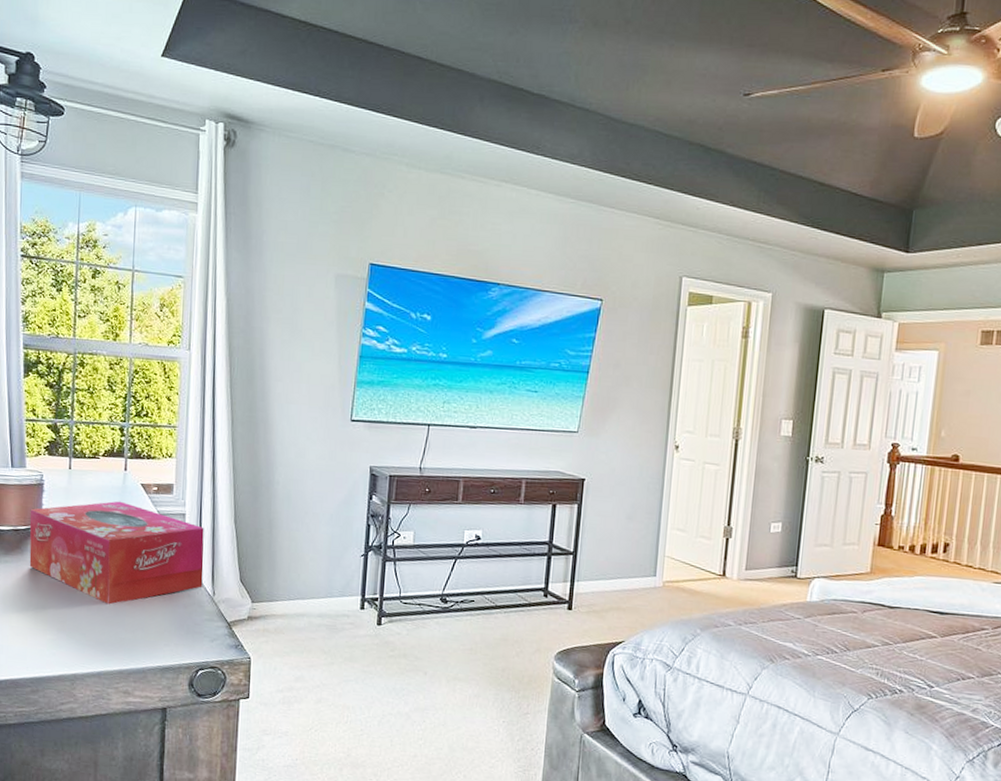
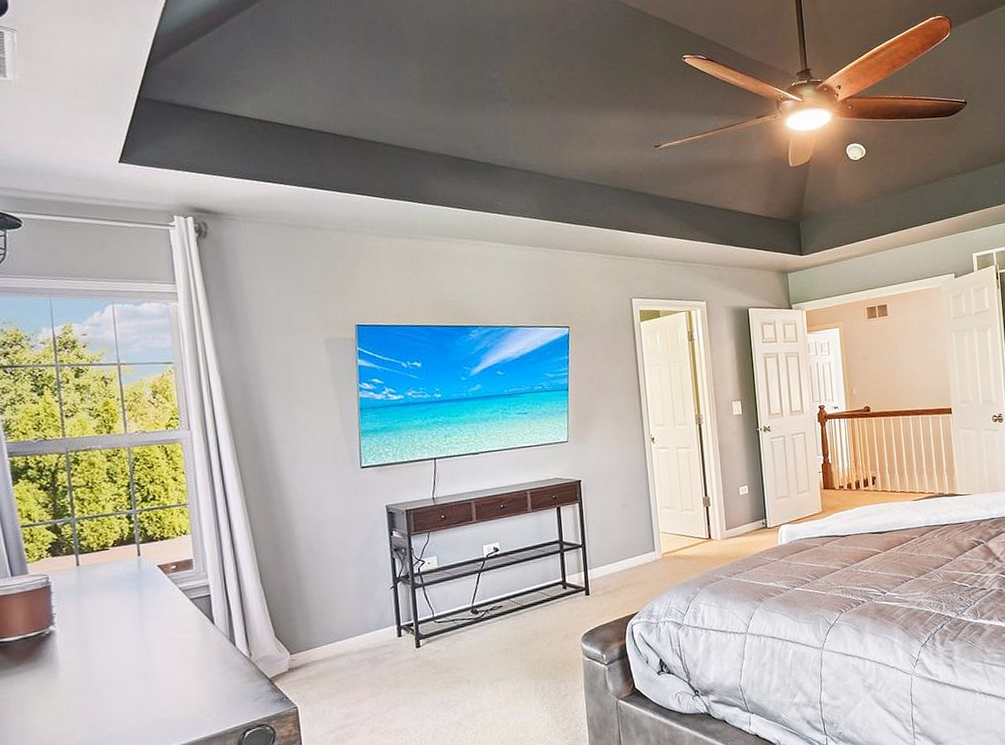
tissue box: present [29,501,204,605] -> none [39,586,238,690]

